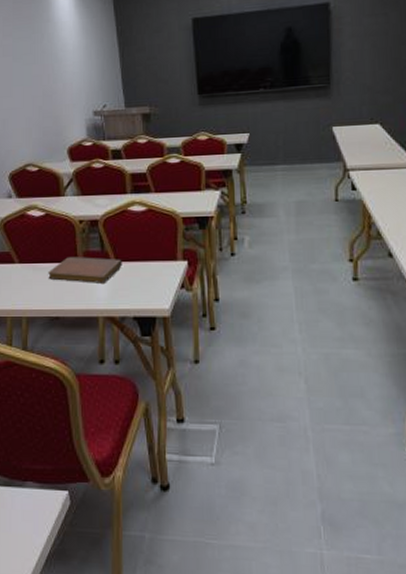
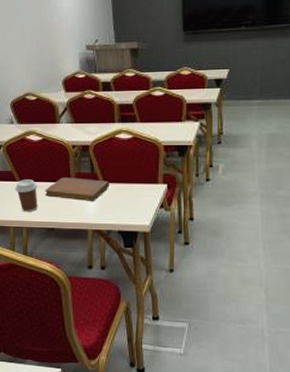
coffee cup: none [13,261,40,300] -> present [15,179,38,213]

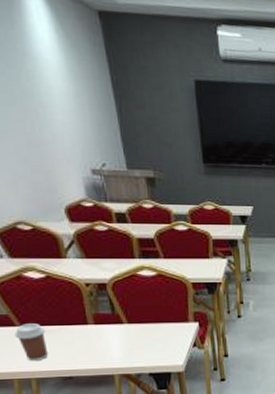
notebook: present [45,177,109,201] -> none [56,319,135,344]

